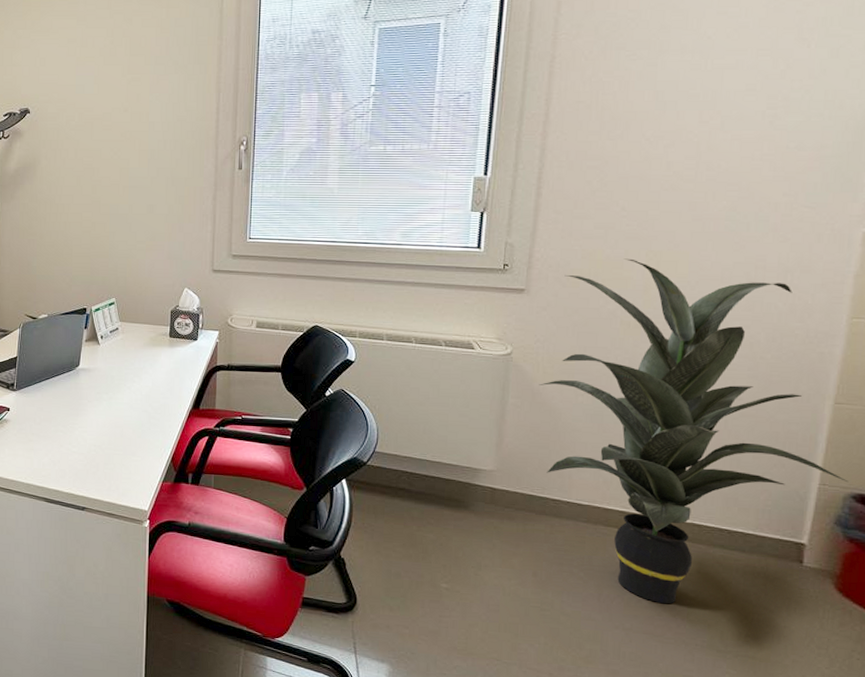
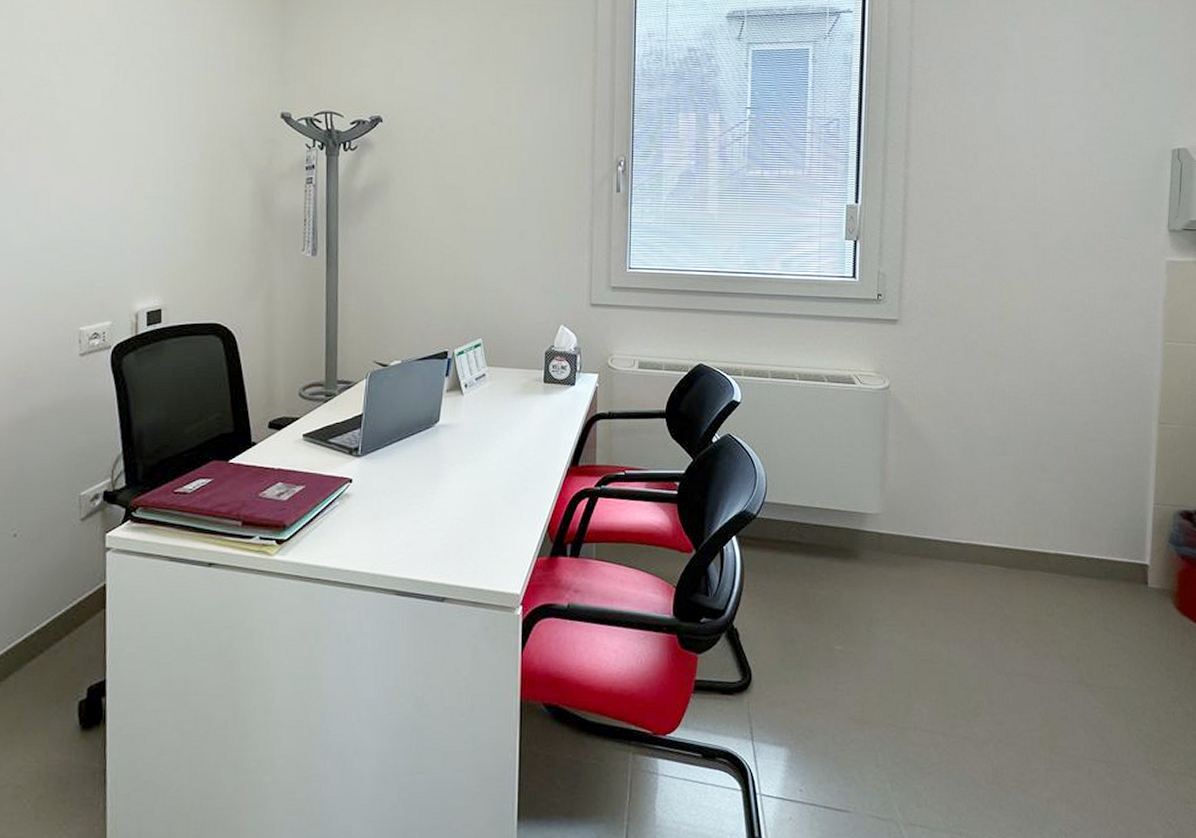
indoor plant: present [539,258,849,605] -> none [915,287,1176,642]

